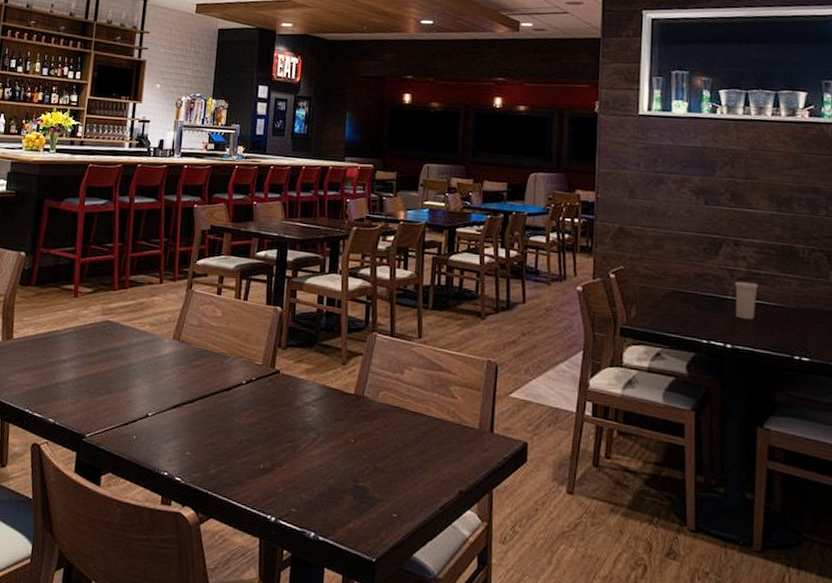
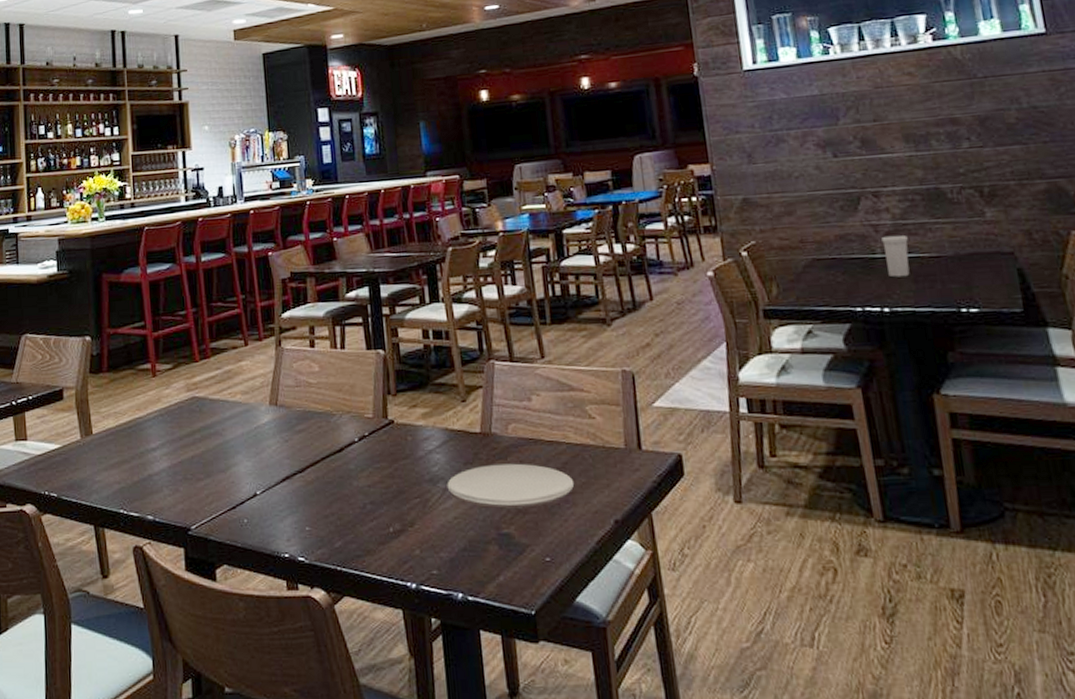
plate: none [316,423,429,467] -> present [447,463,575,508]

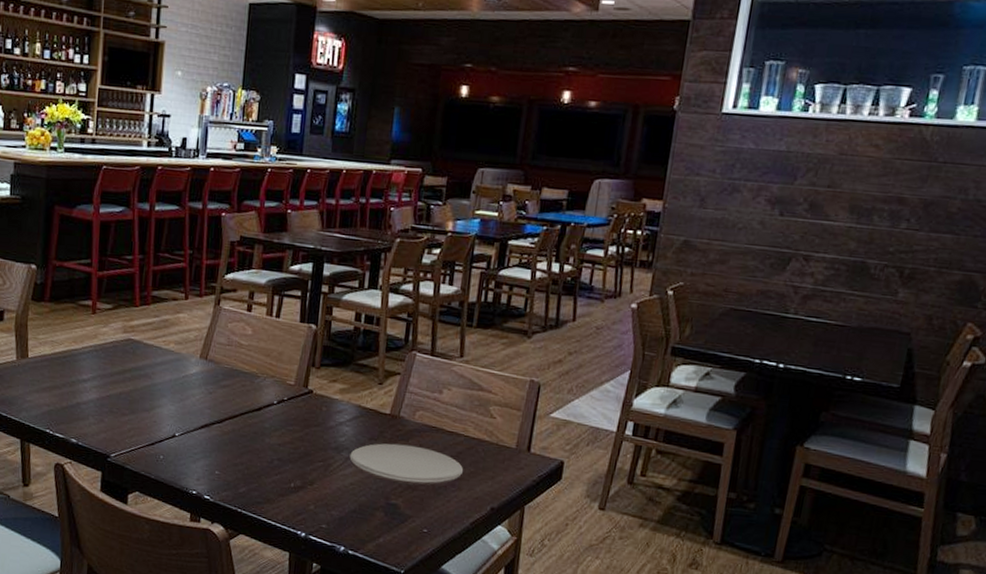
cup: present [881,235,910,278] -> none [793,298,822,339]

